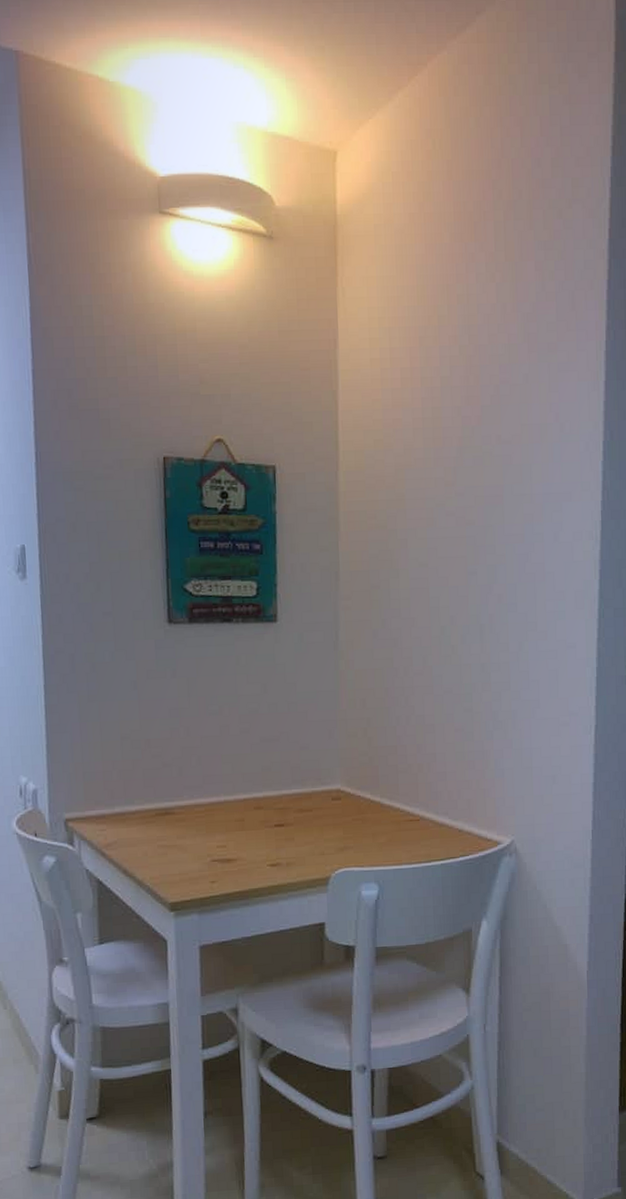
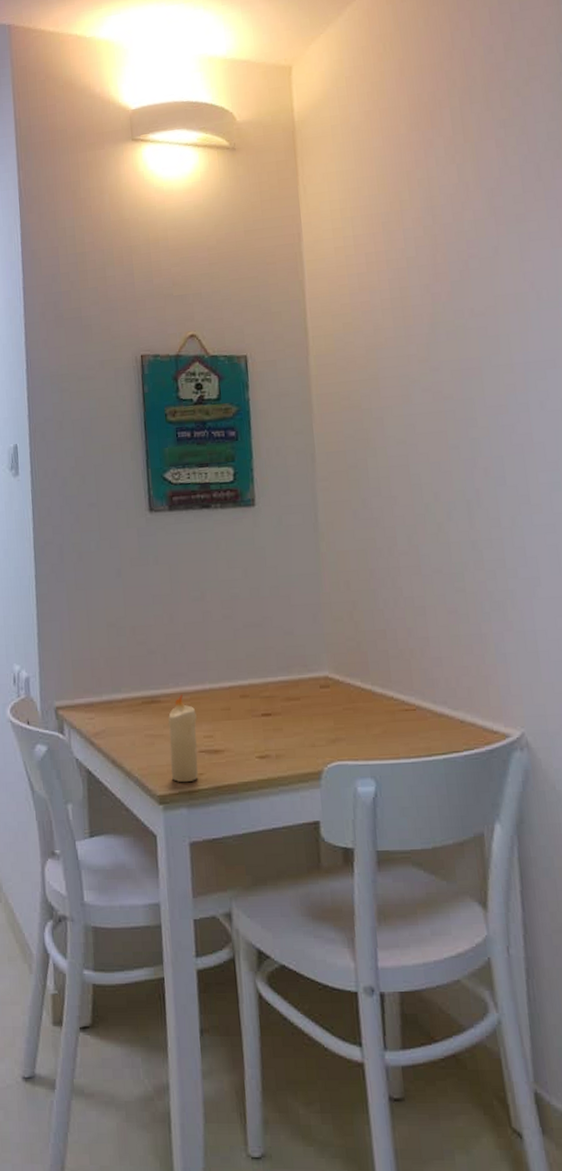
candle: none [181,806,211,891] -> present [167,694,198,783]

